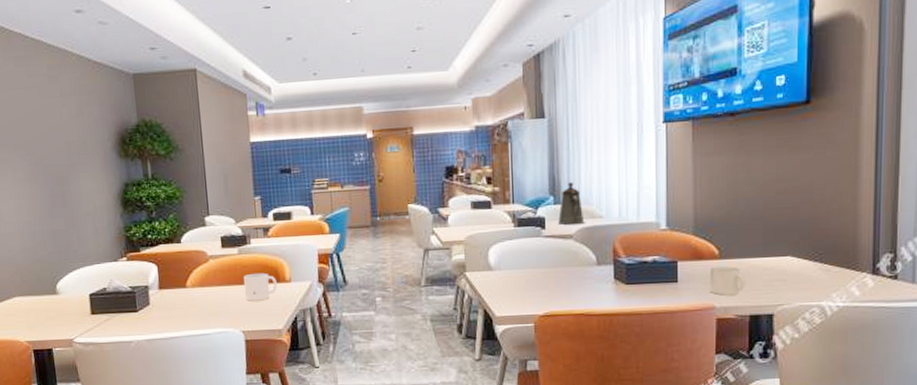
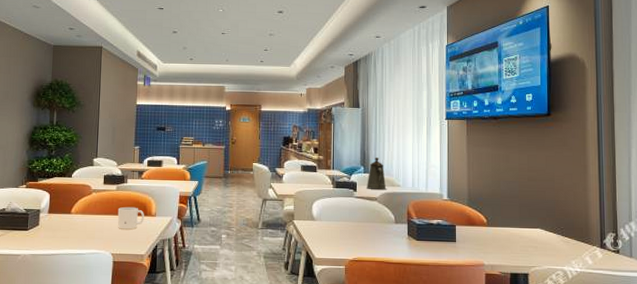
cup: present [709,266,746,296] -> none [480,232,507,256]

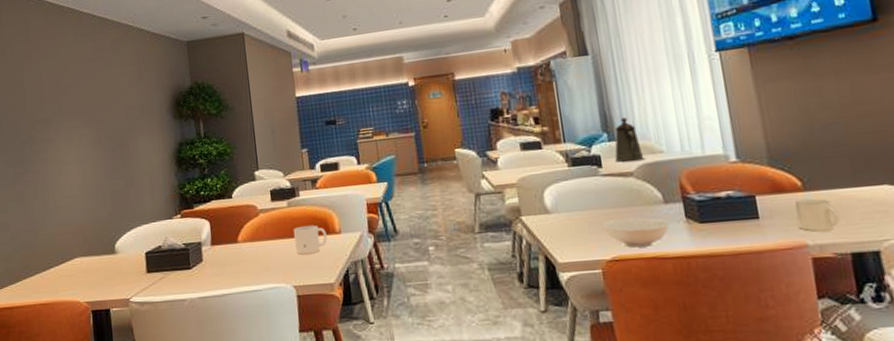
bowl: none [351,230,396,253] -> present [603,217,670,248]
cup: none [480,232,507,256] -> present [795,198,840,232]

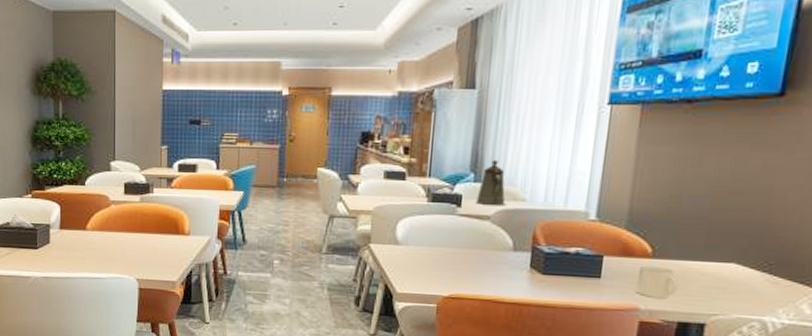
mug: present [293,224,327,255] -> none [142,222,175,251]
bowl: present [603,217,670,248] -> none [448,259,513,289]

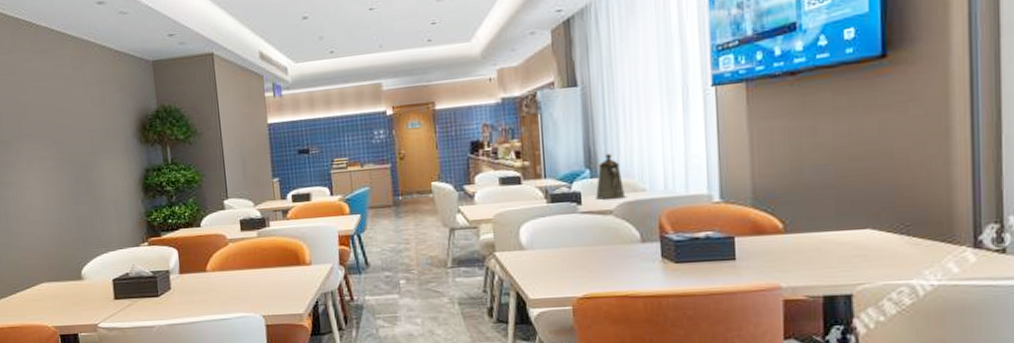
cup: present [635,265,679,299] -> none [773,241,817,274]

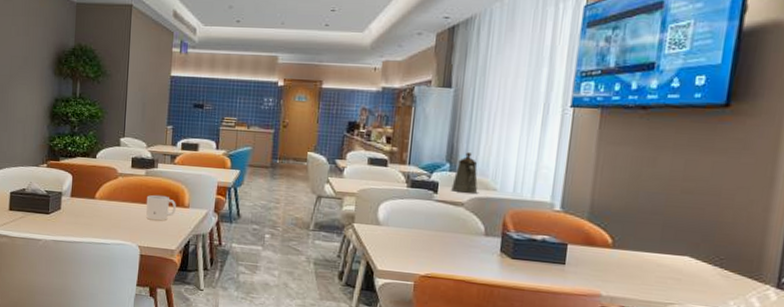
mug: none [262,255,297,285] -> present [145,195,176,221]

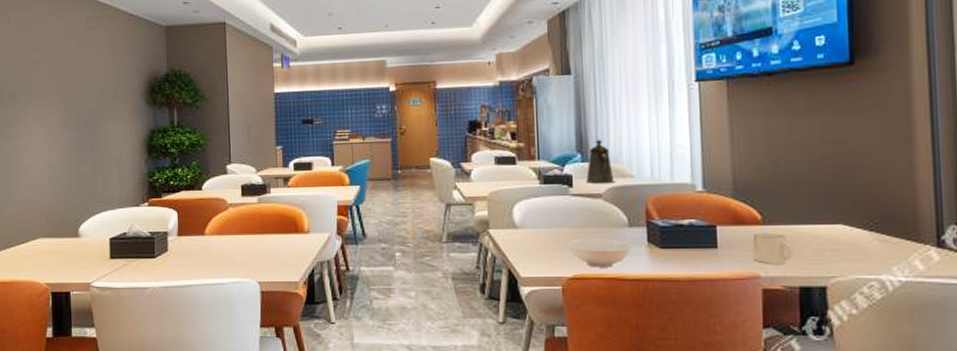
mug: present [145,195,176,221] -> none [261,222,295,251]
bowl: none [425,241,485,270] -> present [567,238,632,267]
cup: none [597,254,637,287] -> present [752,232,793,264]

